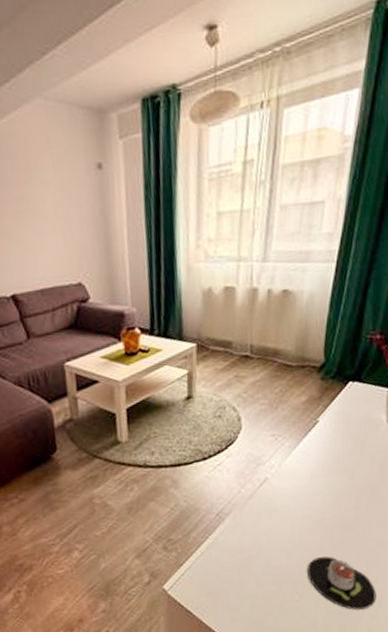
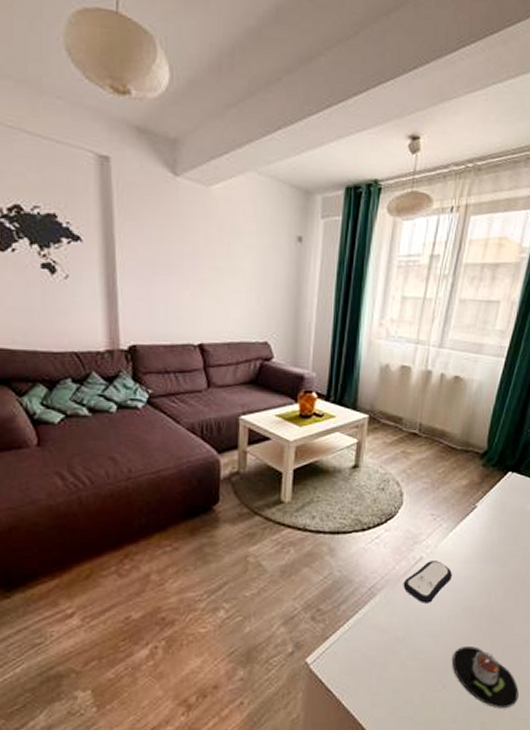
remote control: none [250,479,300,522] -> present [403,561,453,603]

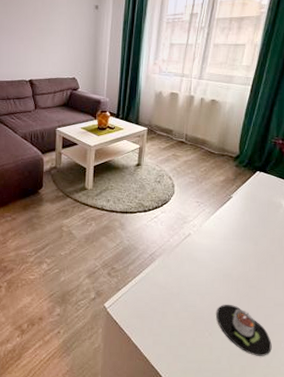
remote control: present [403,561,453,603] -> none [176,237,215,269]

